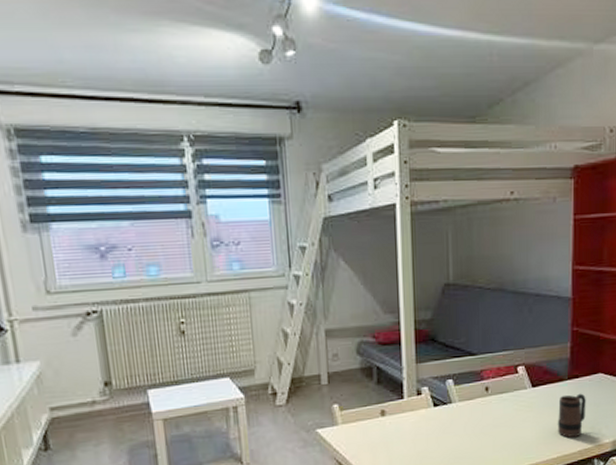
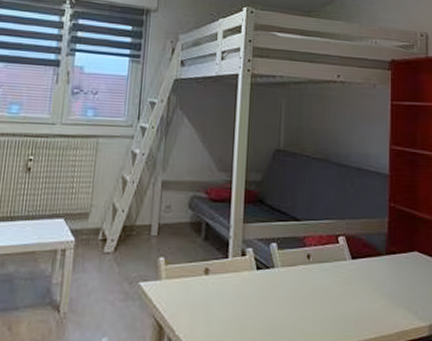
mug: present [557,393,586,438] -> none [375,270,403,318]

